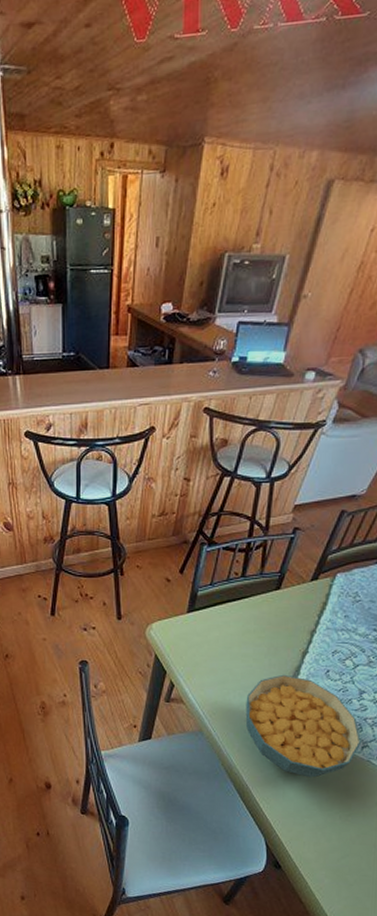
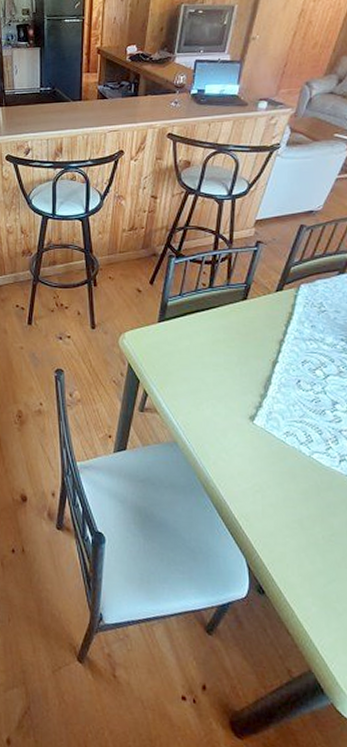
cereal bowl: present [245,674,361,778] -> none [219,384,338,493]

